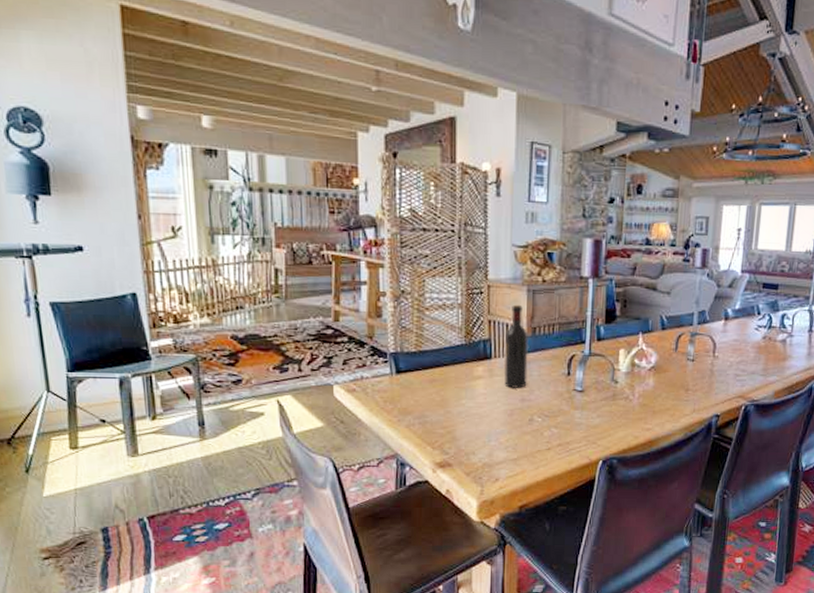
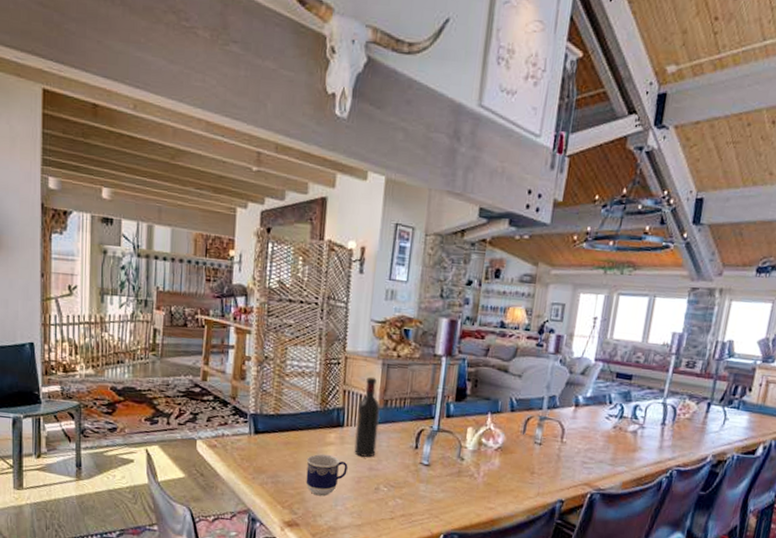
cup: none [454,390,499,433] -> present [306,454,348,497]

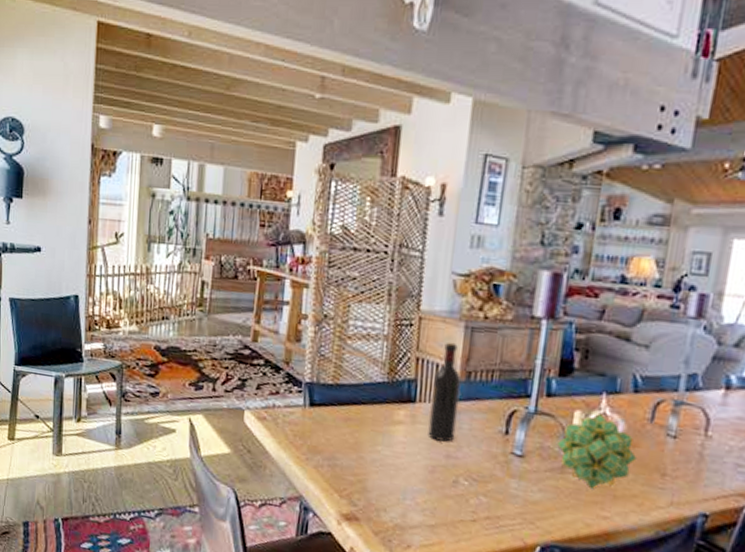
cup: present [306,454,348,497] -> none [368,434,420,487]
decorative ball: none [454,428,514,488] -> present [556,412,637,490]

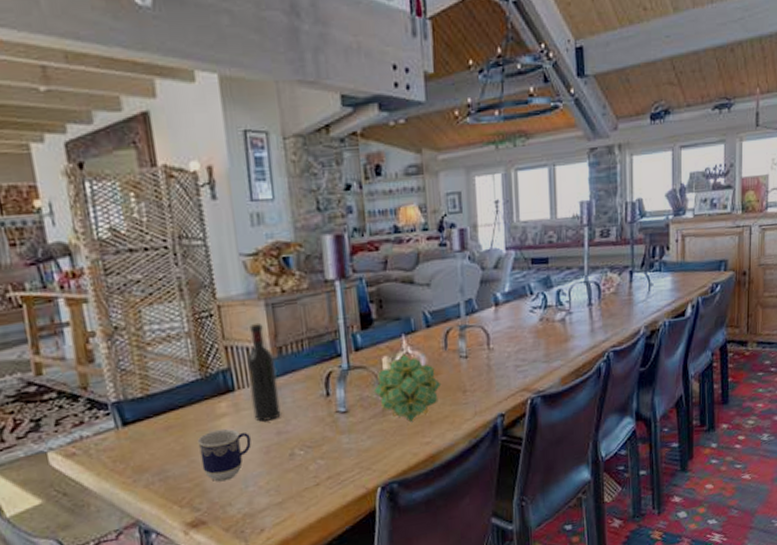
cup: none [368,434,420,487] -> present [197,429,252,482]

